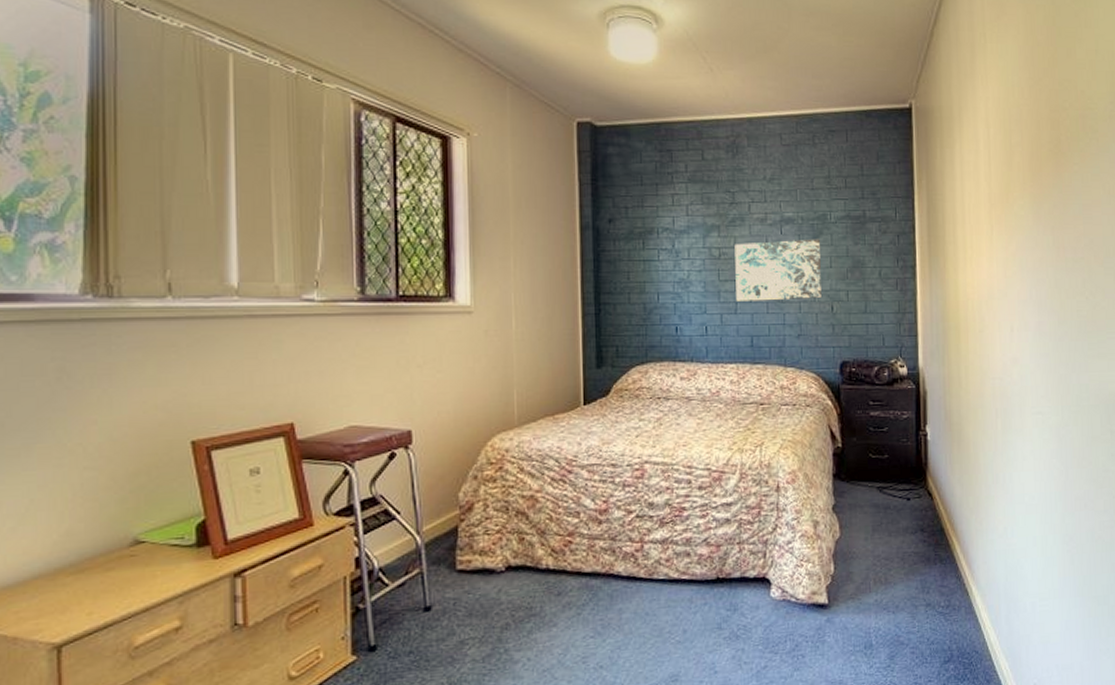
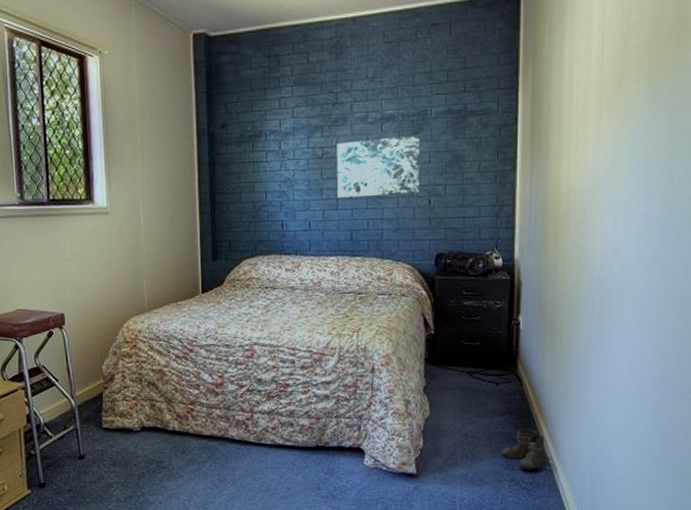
boots: none [916,548,962,593] -> present [501,430,547,470]

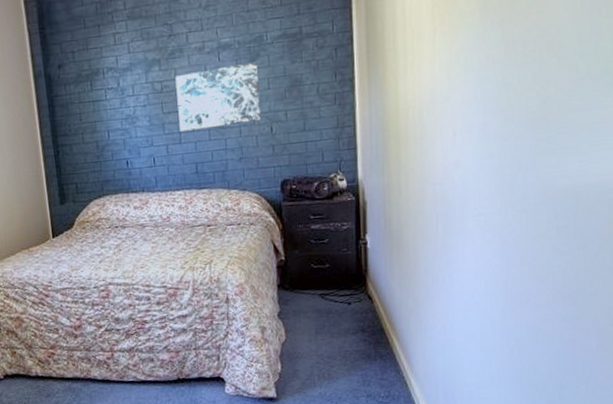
boots: present [501,430,547,470] -> none [357,345,401,385]

